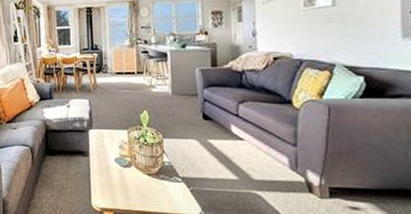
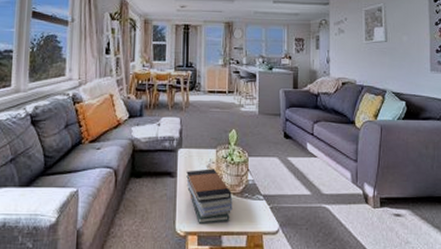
book stack: none [99,149,149,202] -> present [186,169,233,225]

